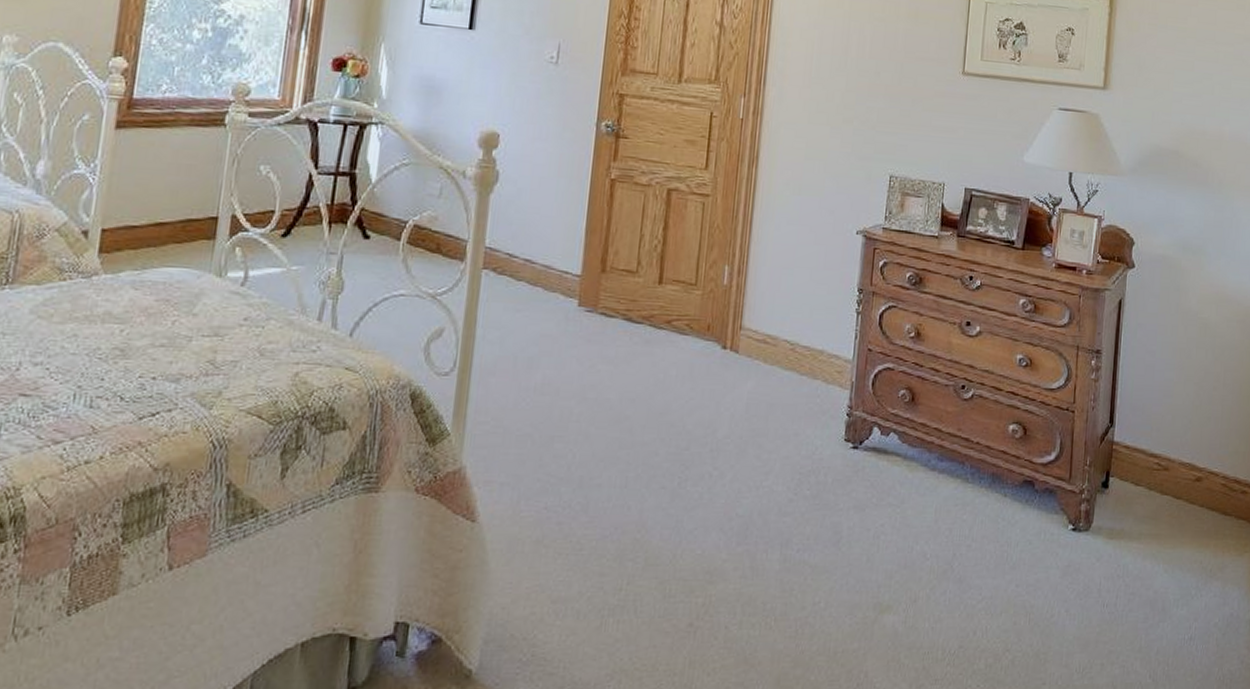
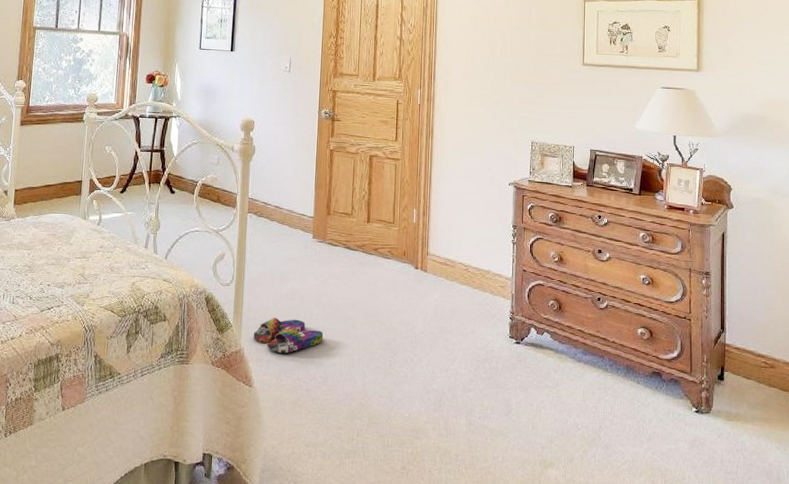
slippers: none [481,420,587,471] -> present [253,317,324,353]

